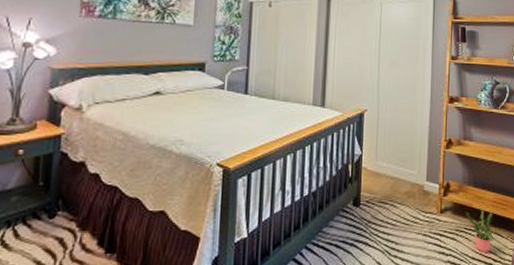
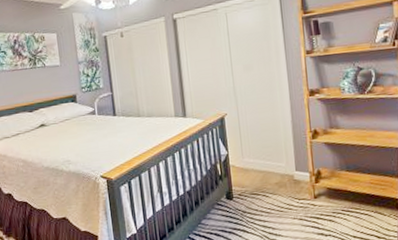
potted plant: present [465,210,493,253] -> none [340,192,374,231]

